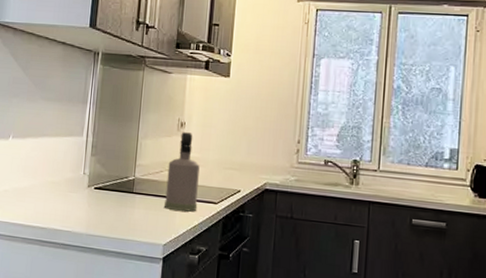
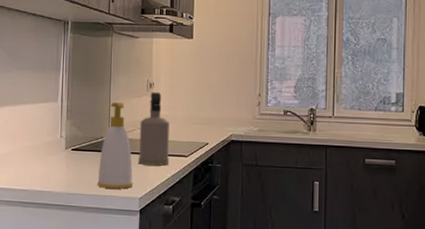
soap bottle: none [119,140,158,234] -> present [97,102,133,189]

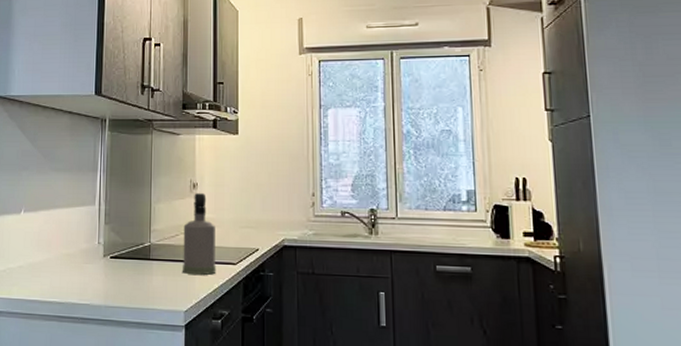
soap bottle: present [97,102,133,189] -> none [138,204,177,301]

